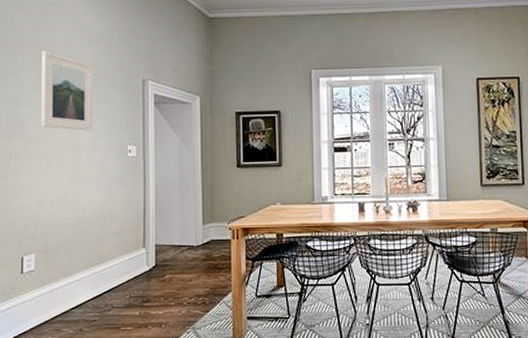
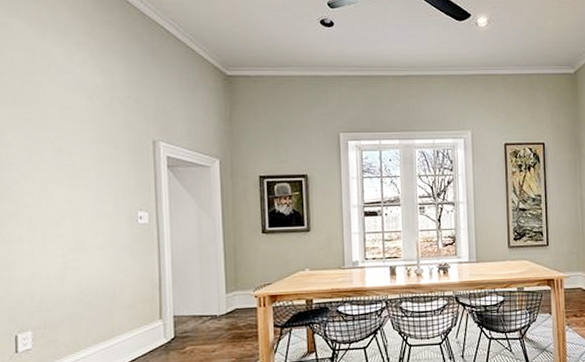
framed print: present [41,51,92,131] -> none [29,107,96,196]

